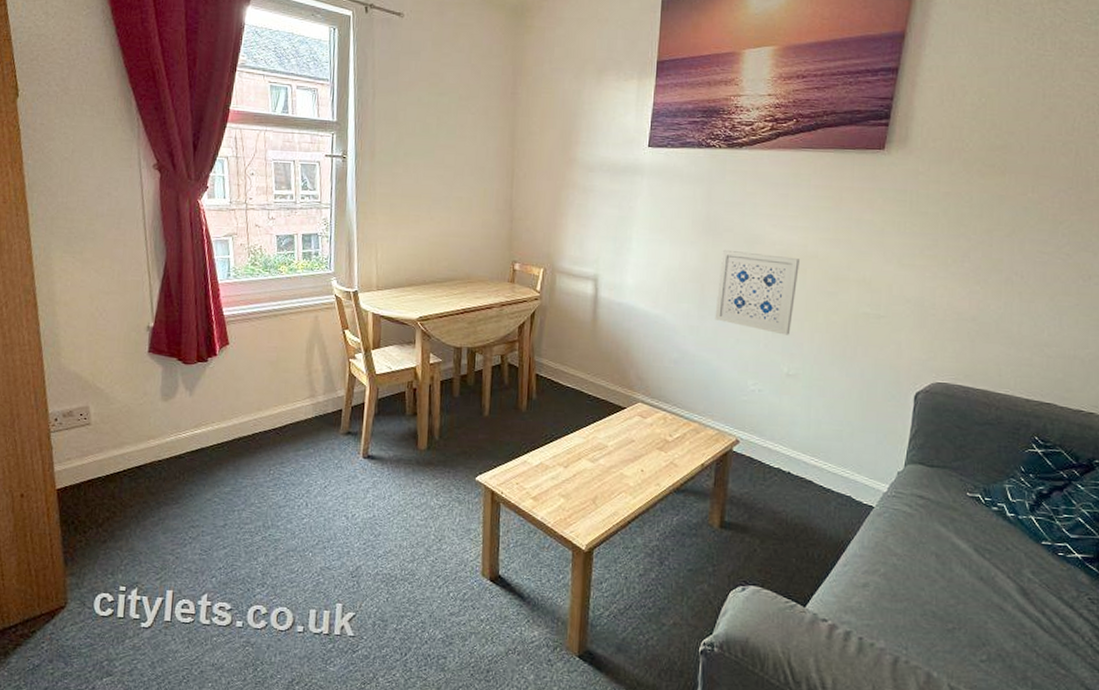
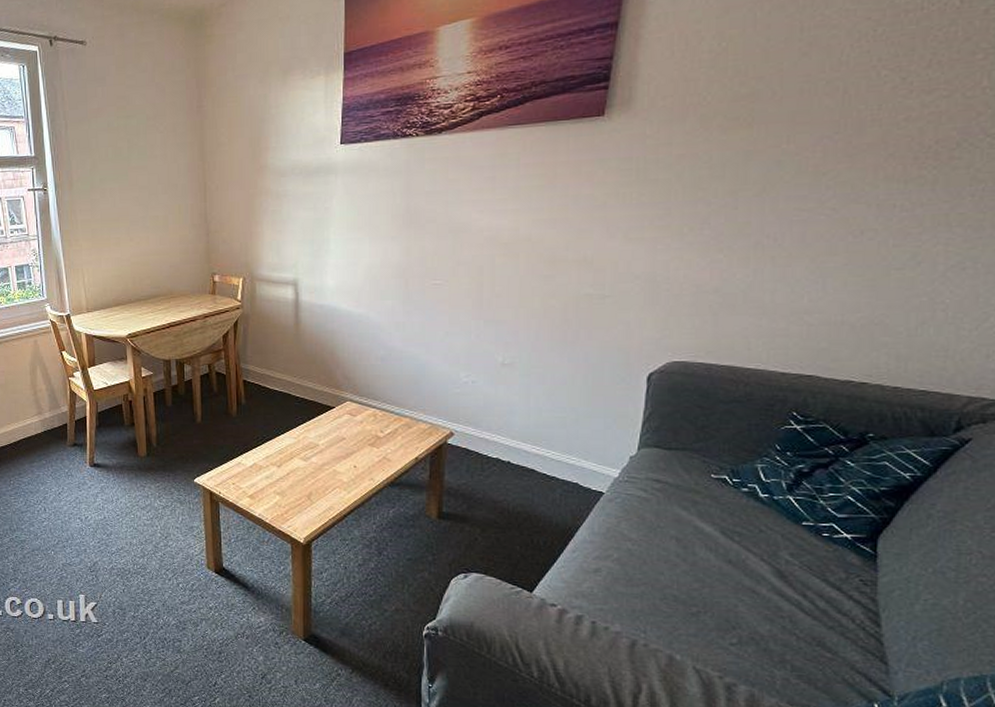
wall art: present [715,249,799,335] -> none [421,241,510,324]

